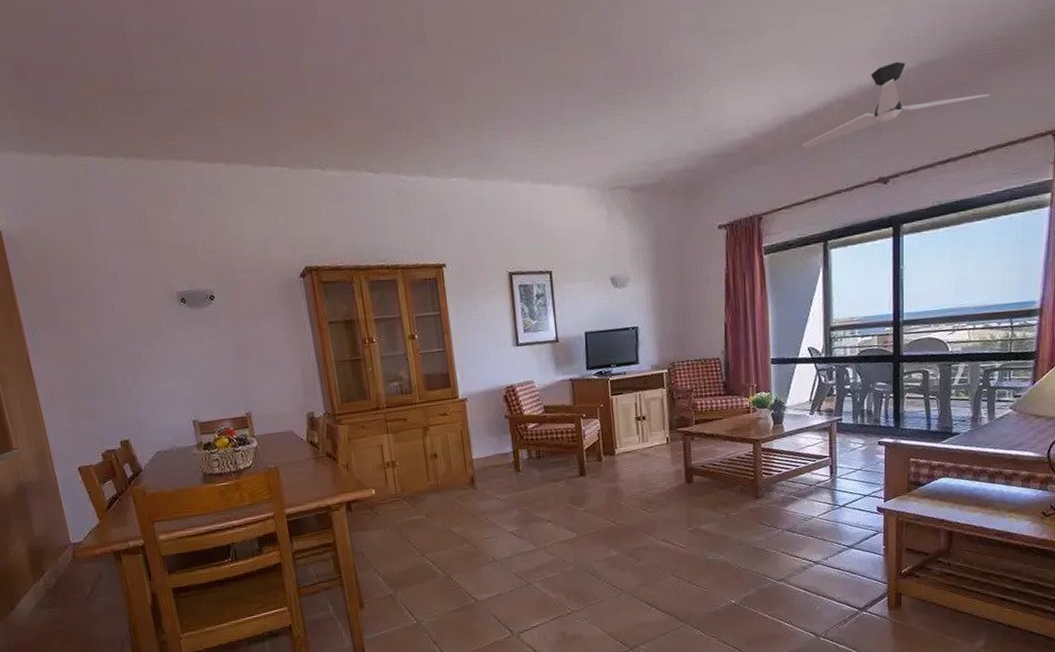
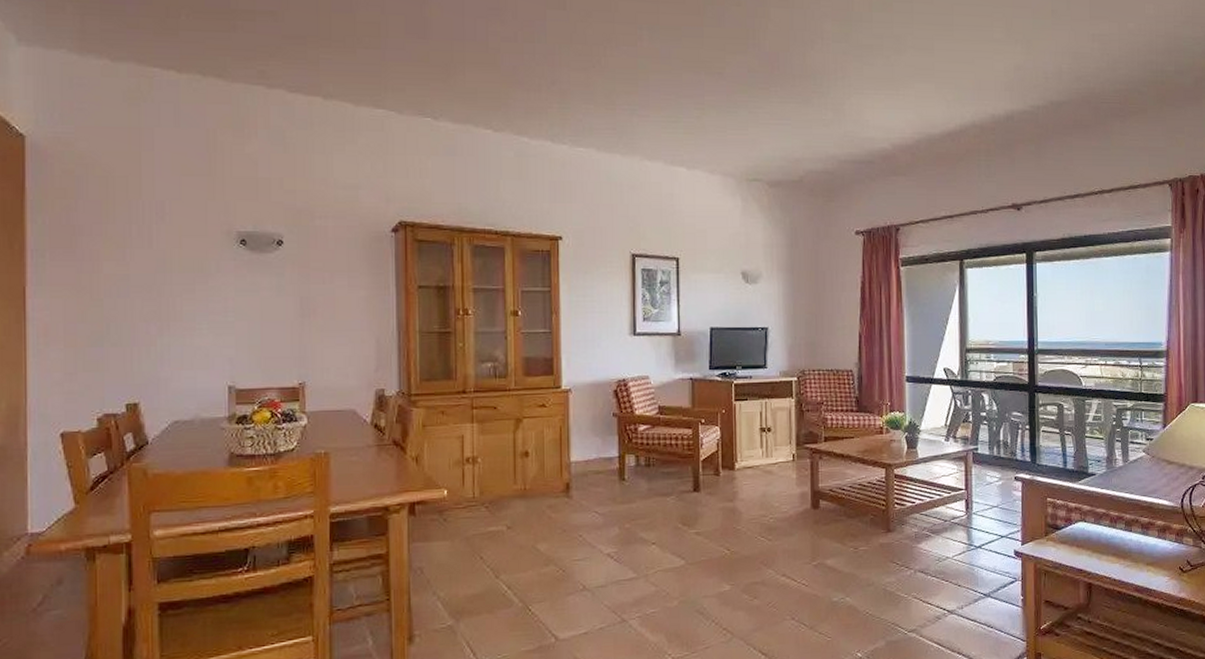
ceiling fan: present [801,61,991,149] -> none [939,97,1113,167]

